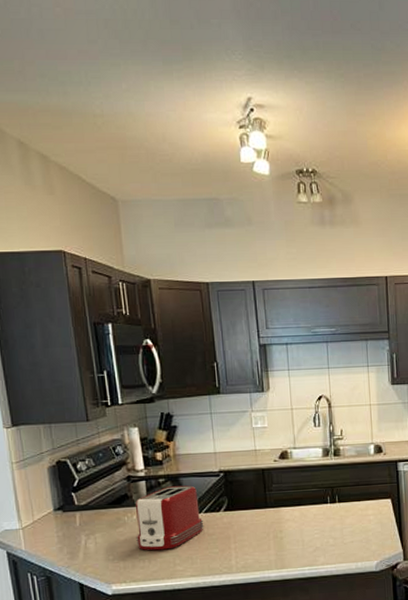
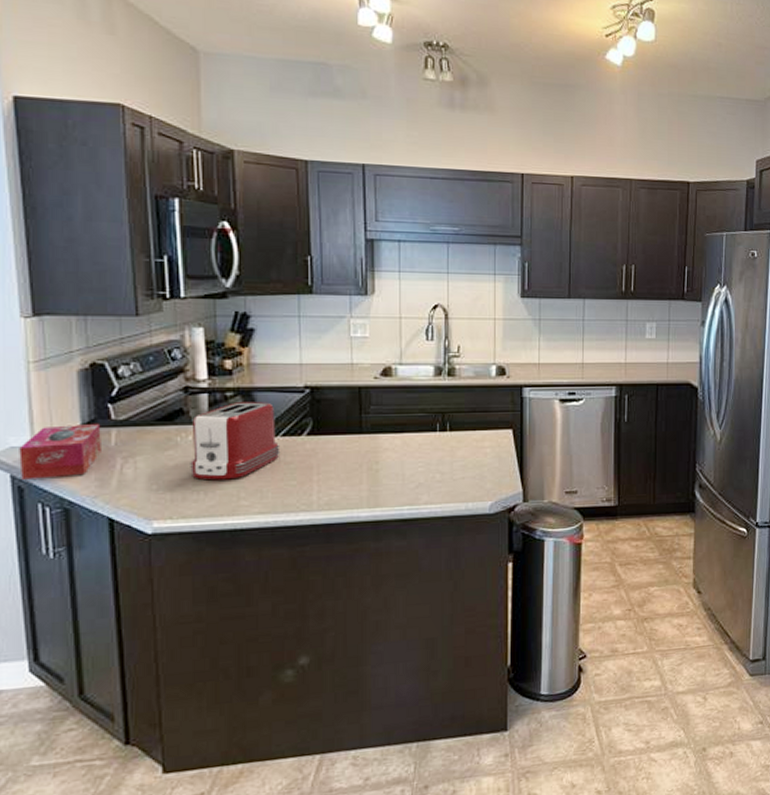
tissue box: none [11,508,70,555] -> present [19,423,101,480]

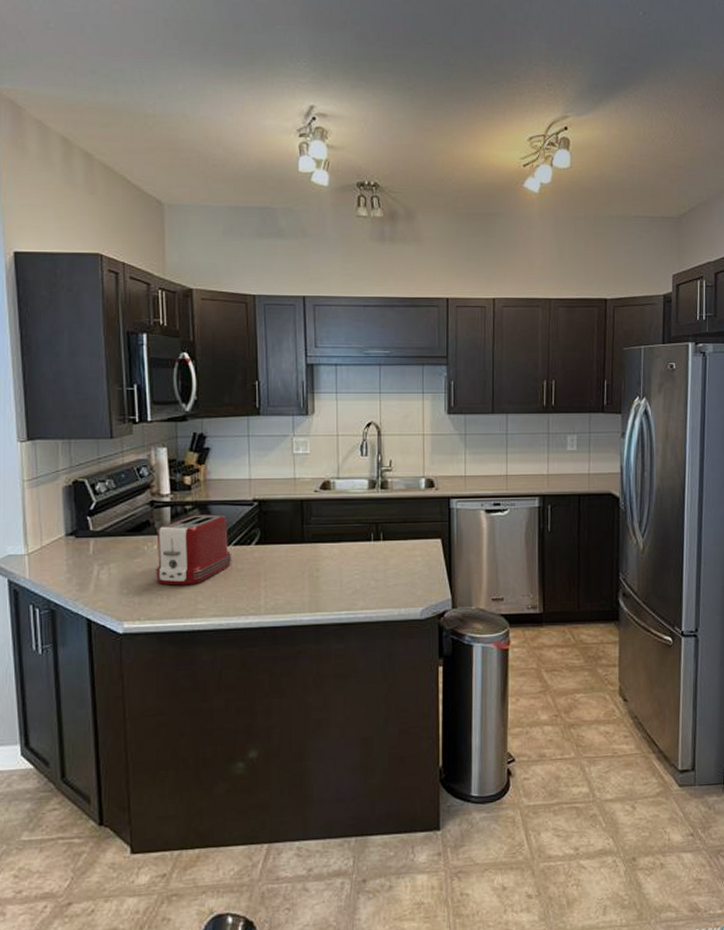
tissue box: present [19,423,101,480] -> none [15,534,81,584]

